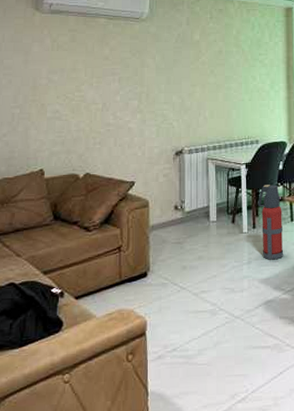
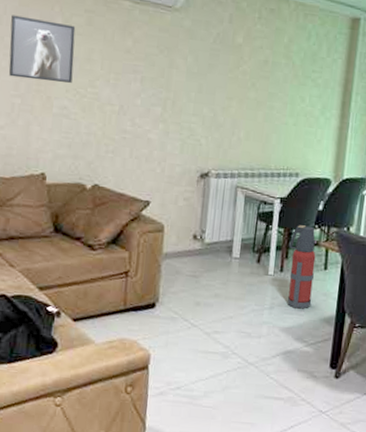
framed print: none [8,41,62,92] -> present [8,15,76,83]

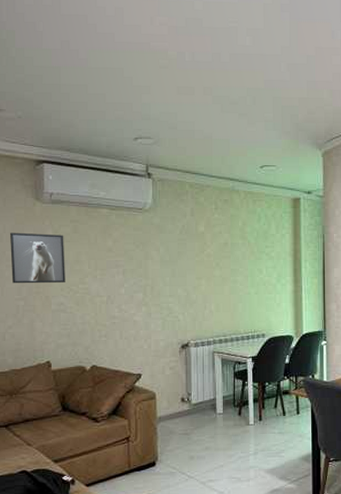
fire extinguisher: present [287,225,317,309] -> none [264,378,290,451]

